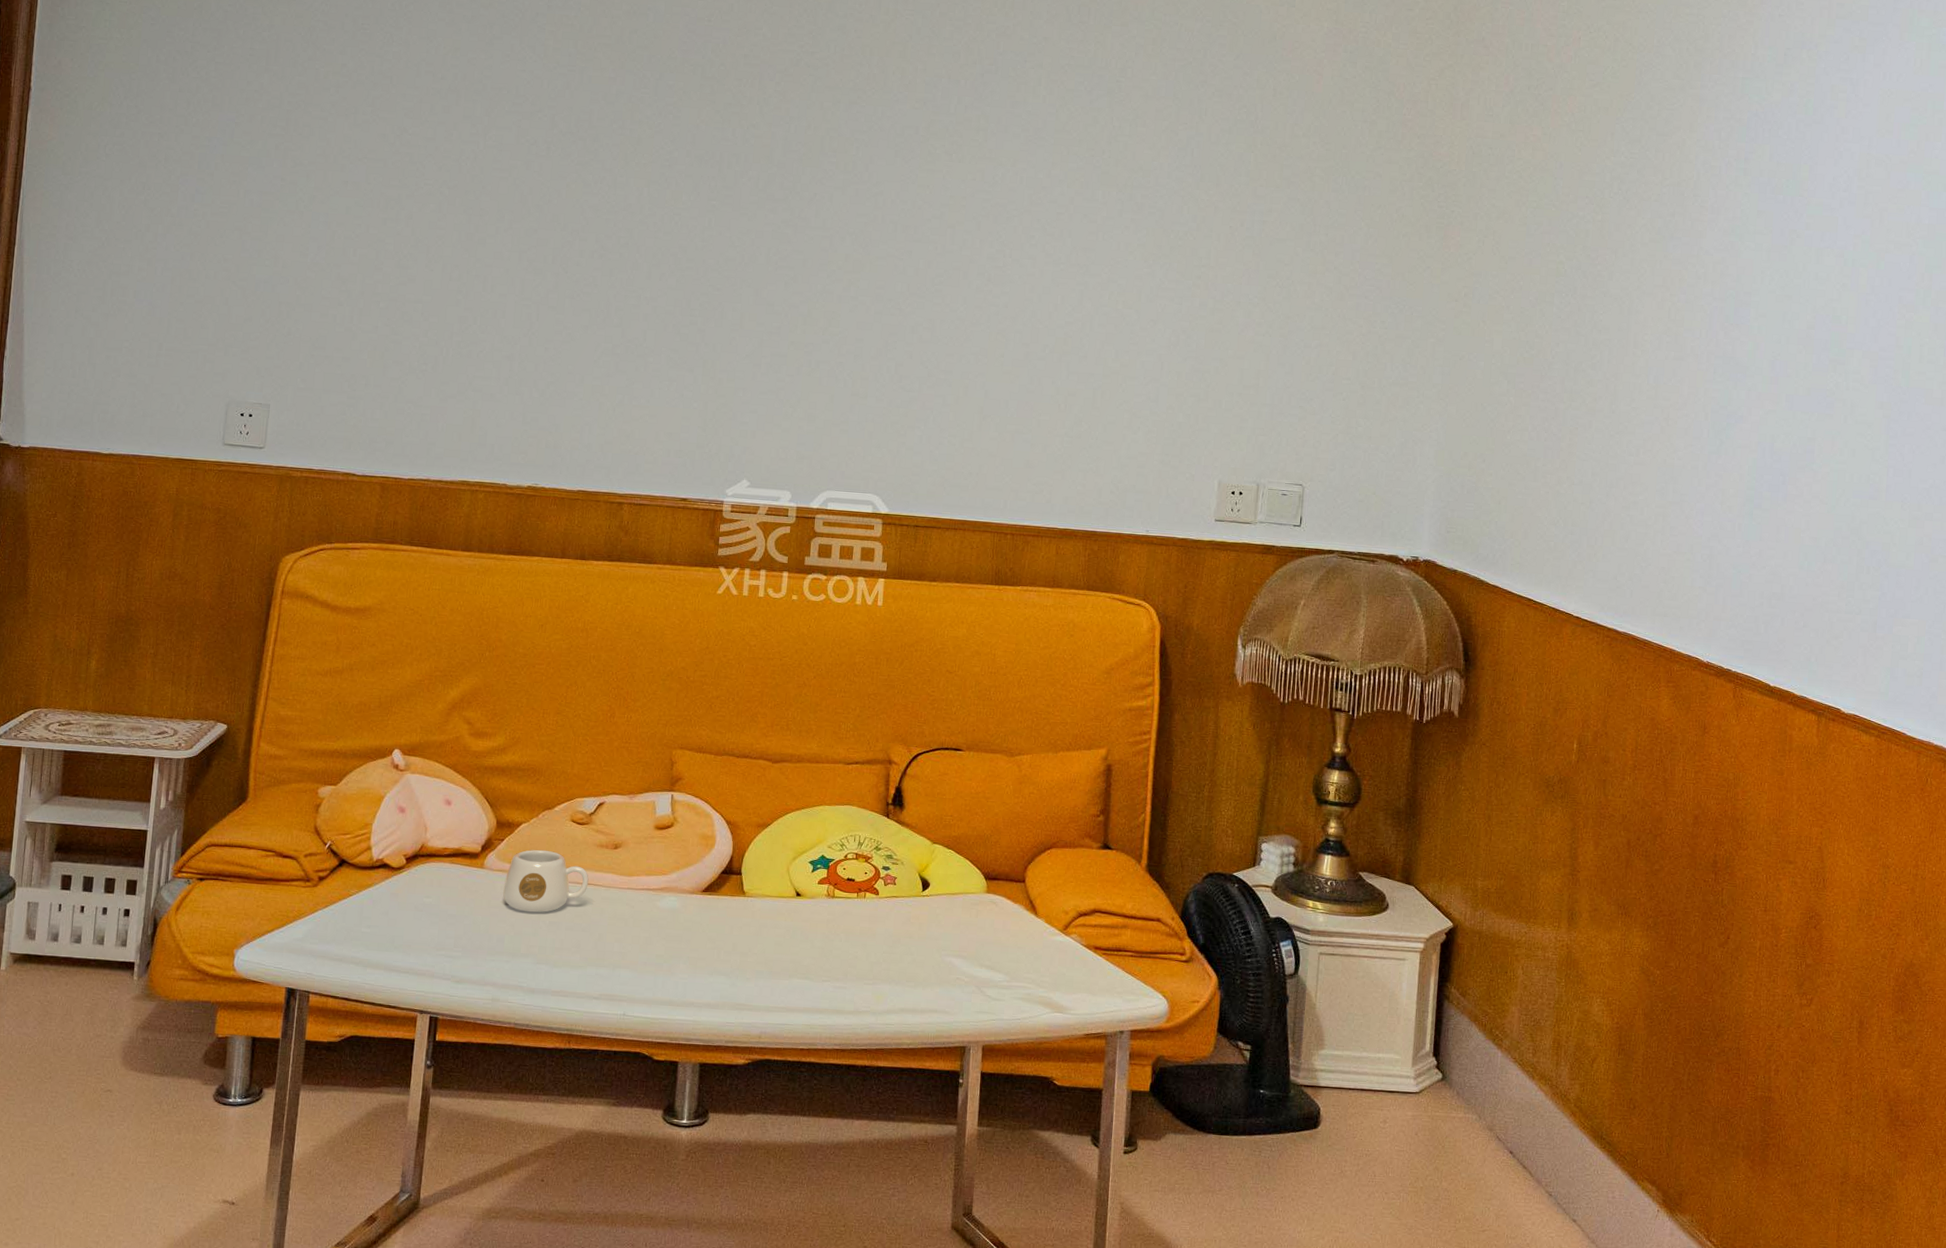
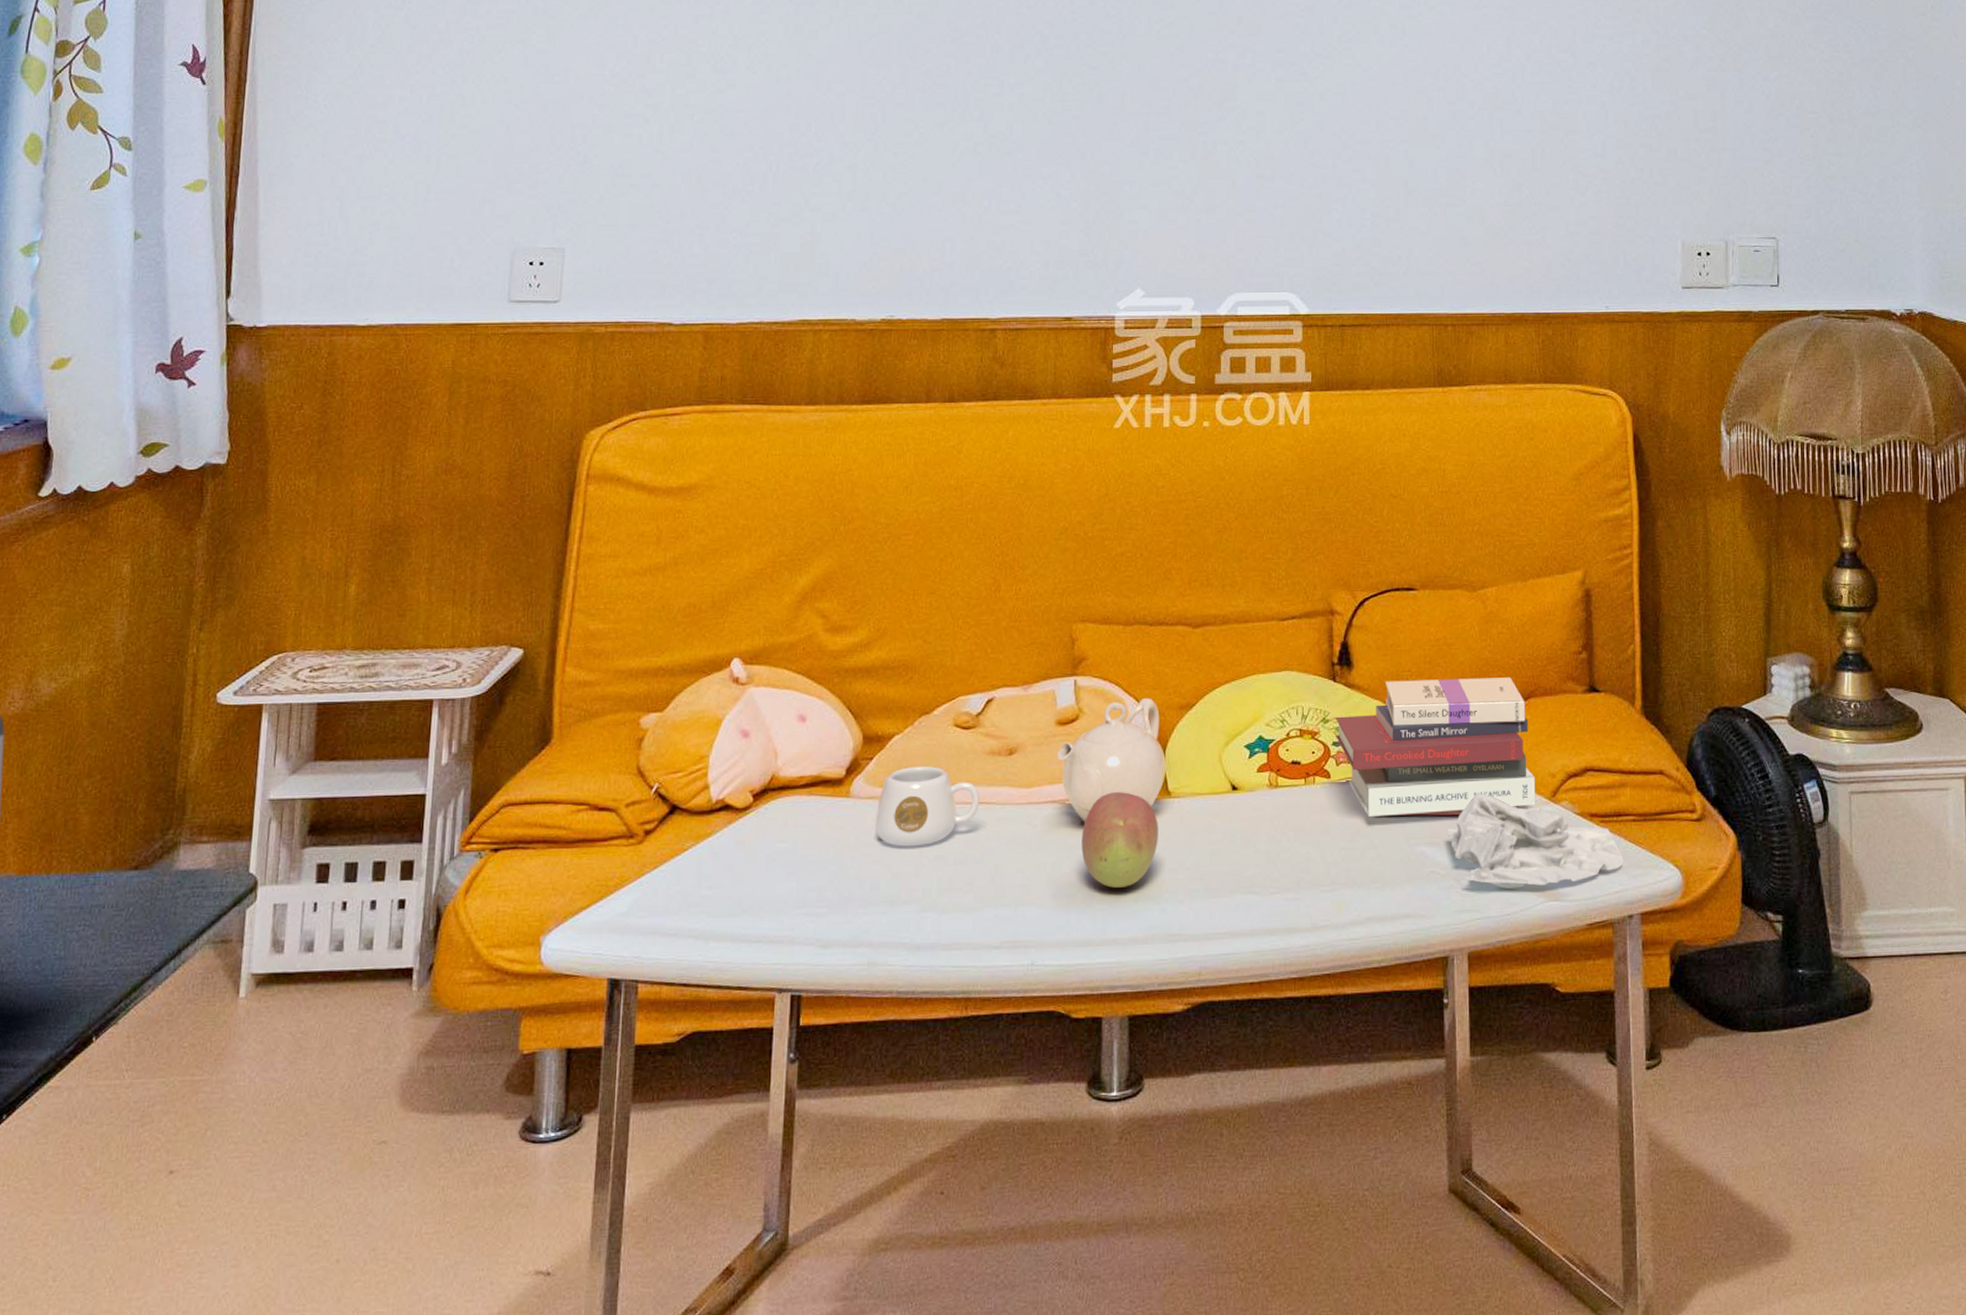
teapot: none [653,814,744,909] -> present [1056,697,1167,823]
fruit: none [669,887,734,963] -> present [1081,792,1158,888]
books: none [886,822,1051,937] -> present [1336,677,1536,817]
tissue: none [973,920,1120,1000] -> present [1448,793,1624,888]

